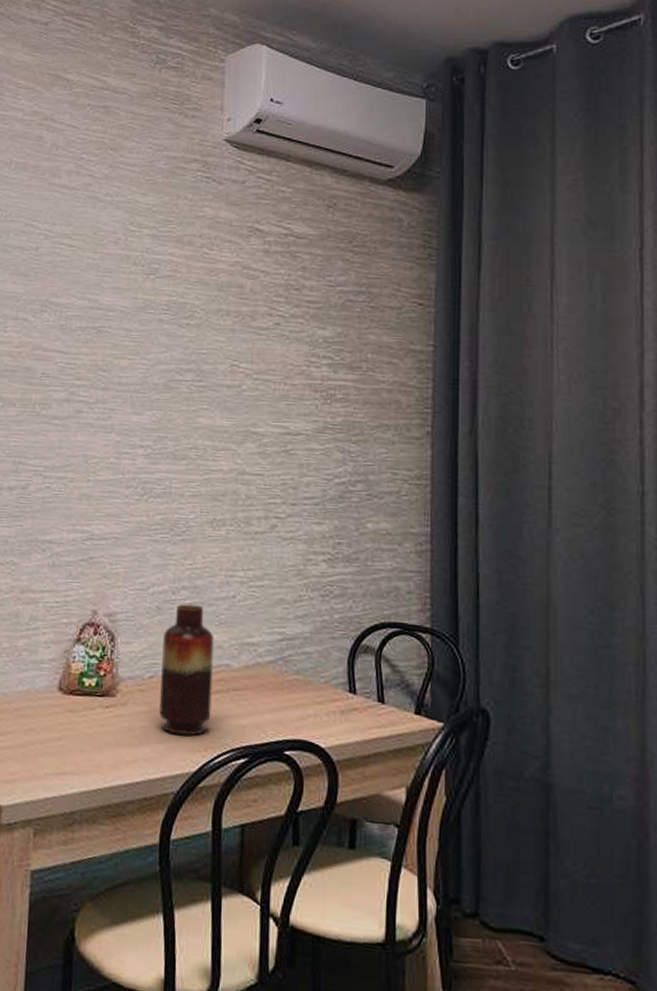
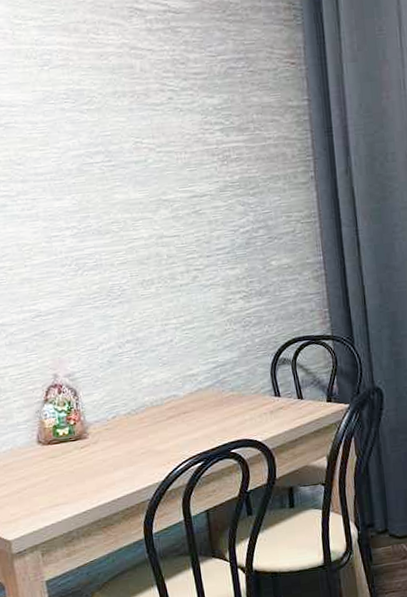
vase: present [159,603,215,736] -> none [118,353,169,457]

